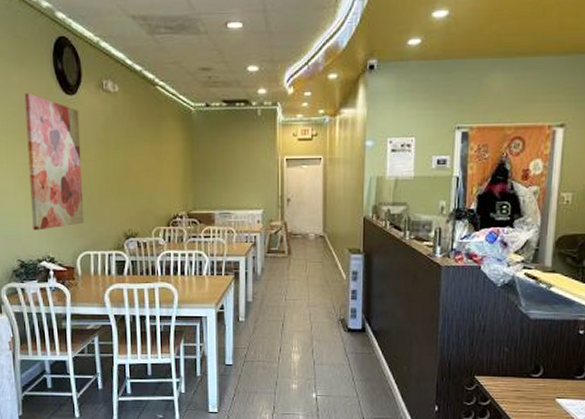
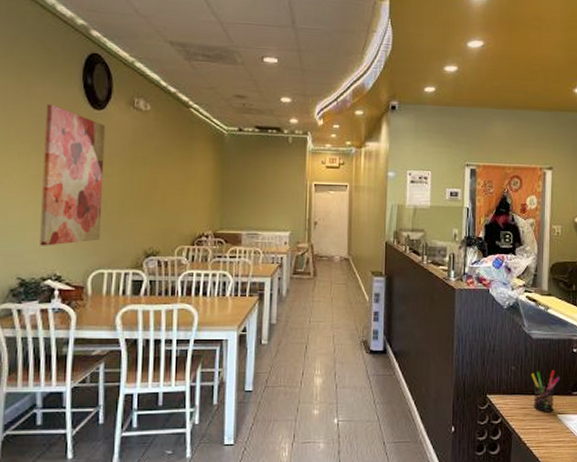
pen holder: none [527,352,561,396] -> present [531,370,560,412]

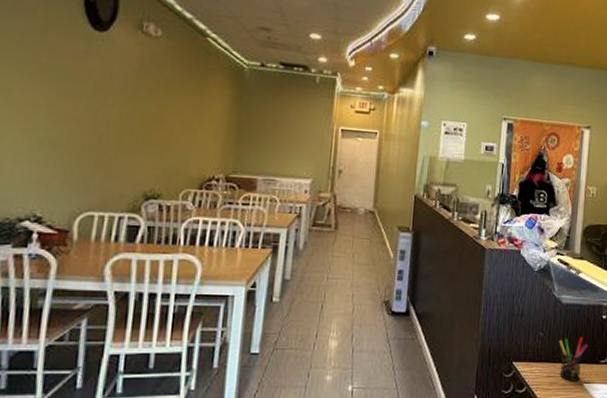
wall art: present [40,104,106,246] -> none [18,20,108,182]

